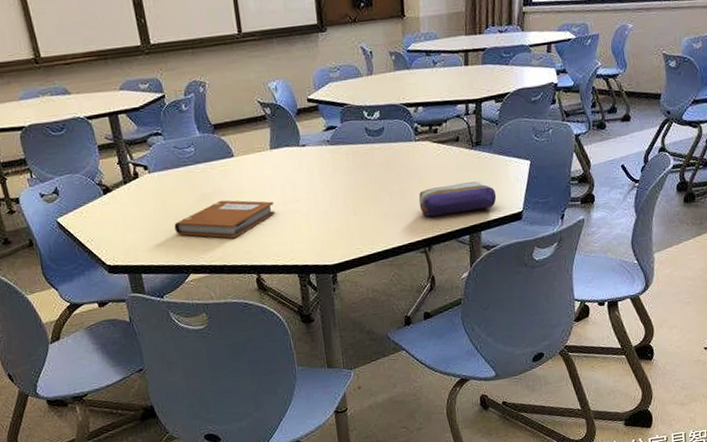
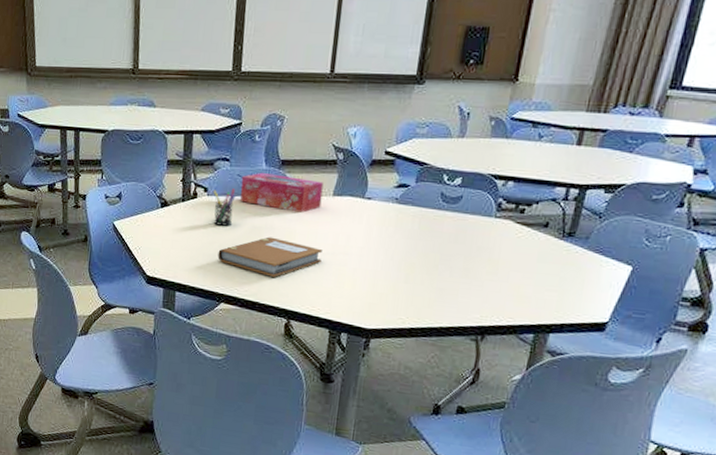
pen holder: none [153,161,180,200] -> present [213,188,236,226]
tissue box: none [178,138,262,173] -> present [240,172,324,213]
pencil case: present [418,181,497,217] -> none [482,272,580,310]

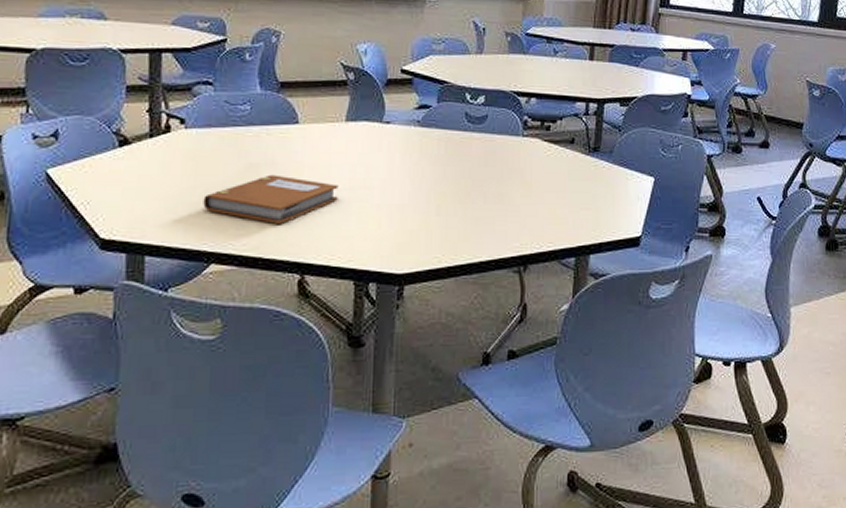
pen holder: present [213,188,236,226] -> none [192,118,224,165]
tissue box: present [240,172,324,213] -> none [229,97,334,143]

